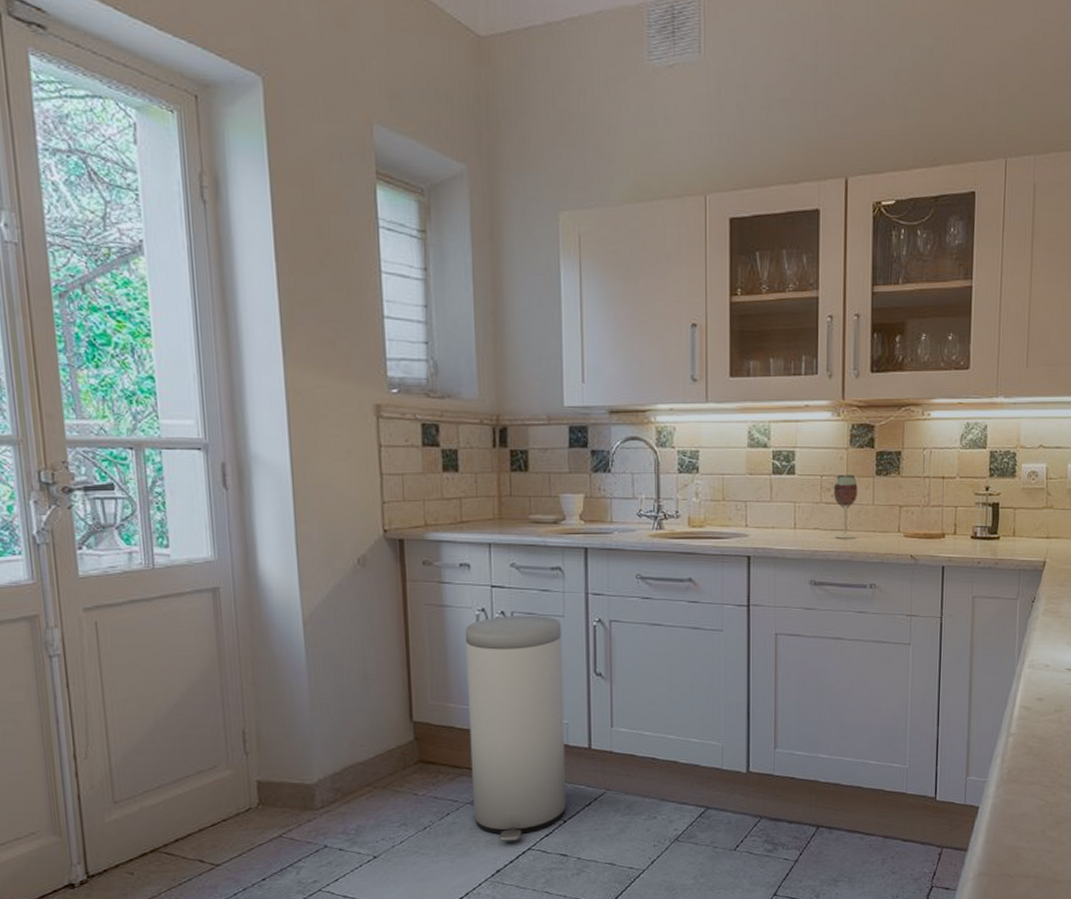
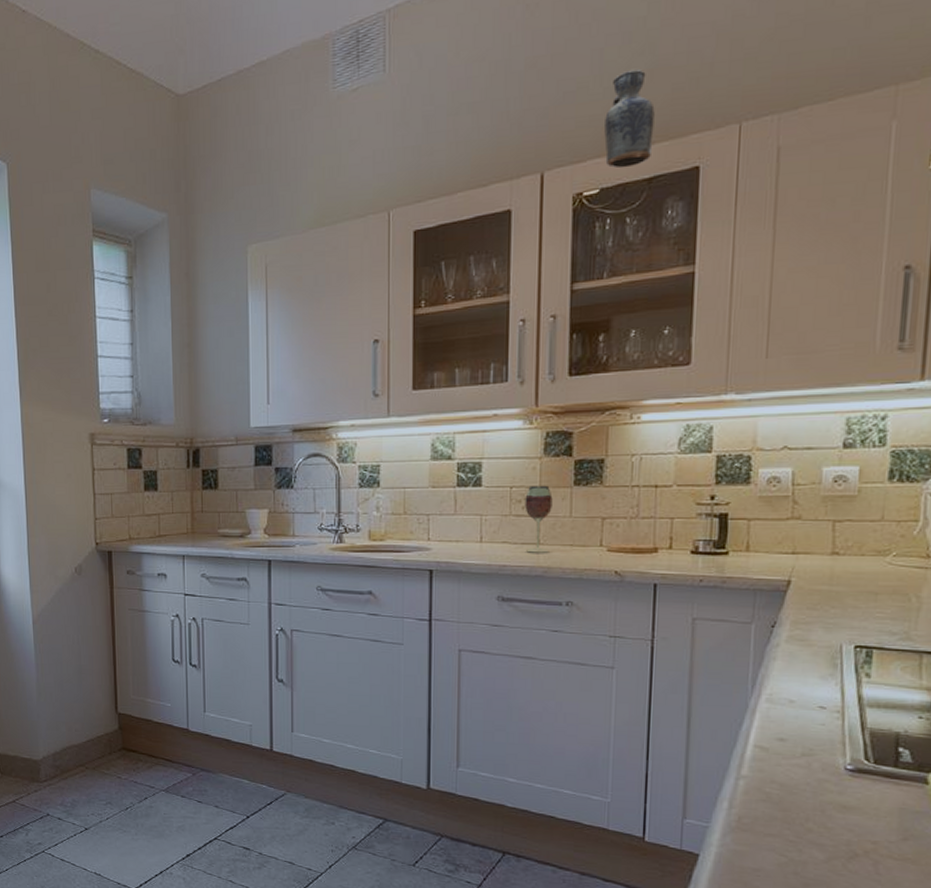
pedal bin: present [464,615,566,842] -> none [161,621,249,830]
ceramic jug: none [898,94,940,184] -> present [603,68,655,169]

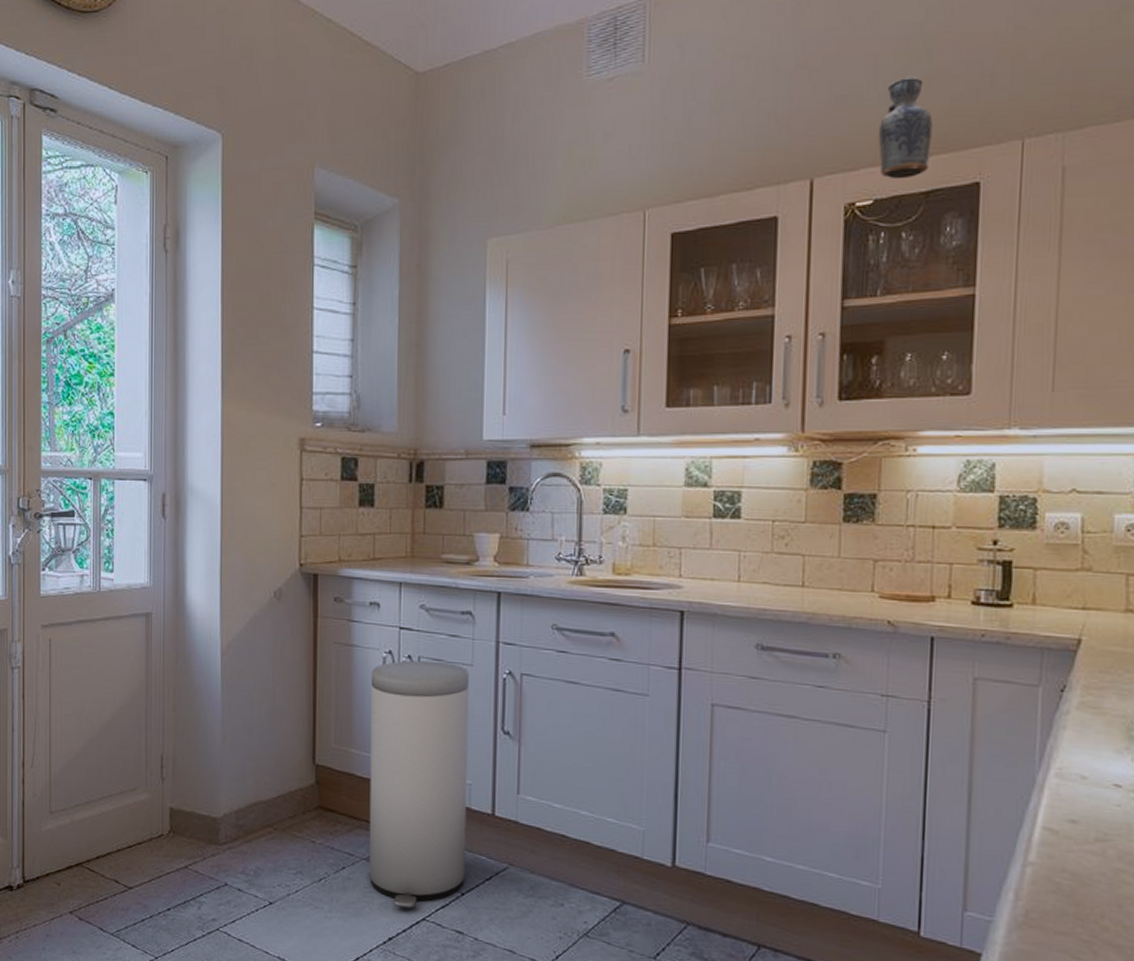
pedal bin: none [161,621,249,830] -> present [368,660,470,908]
wineglass: present [524,485,553,553] -> none [788,520,819,597]

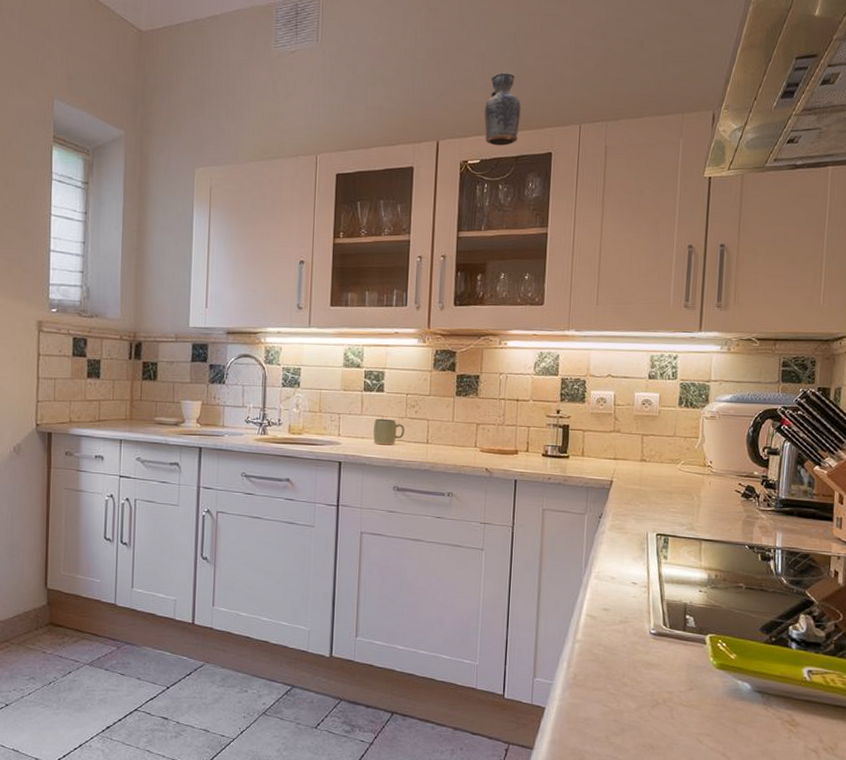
pedal bin: present [368,660,470,908] -> none [90,502,176,702]
mug: none [726,553,772,590] -> present [373,418,405,445]

